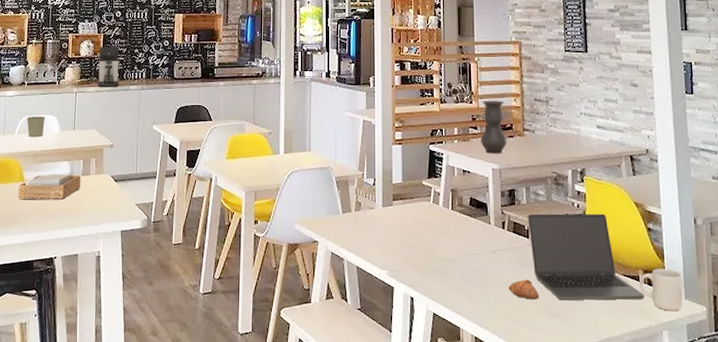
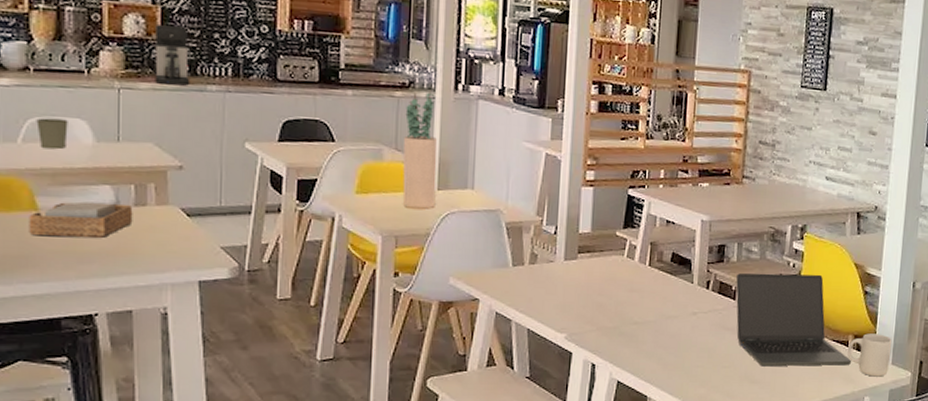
vase: none [258,77,283,169] -> present [402,89,438,209]
vase: present [480,100,507,154] -> none [690,139,724,204]
croissant: present [508,279,539,300] -> none [706,344,740,366]

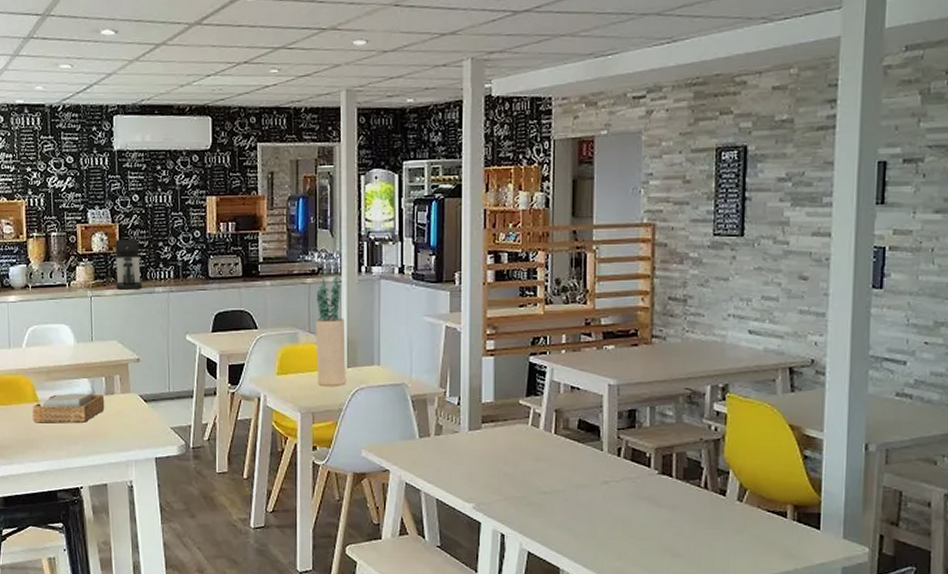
dixie cup: present [36,118,68,150] -> none [35,326,57,351]
laptop: present [736,273,852,367] -> none [650,438,793,539]
cup: present [847,333,892,377] -> none [786,503,842,553]

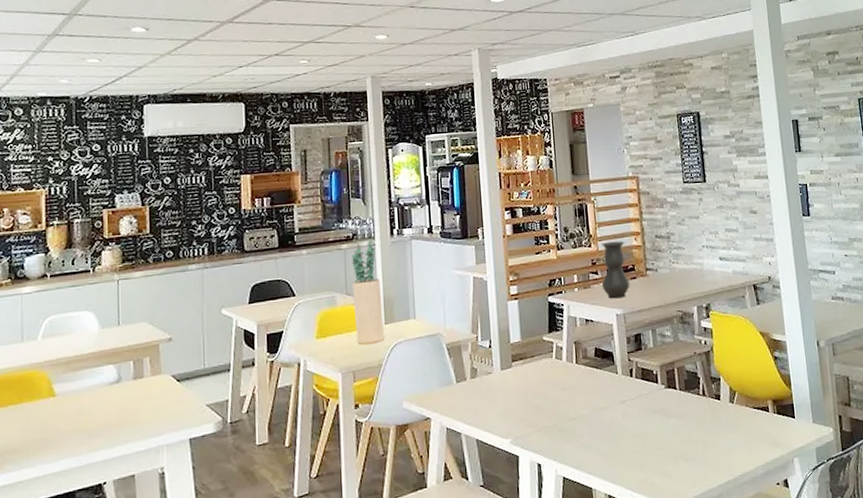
napkin holder: present [32,393,105,423] -> none [48,379,133,420]
coffee maker: present [115,238,141,290] -> none [145,219,173,271]
vase: none [594,300,630,367] -> present [600,241,630,299]

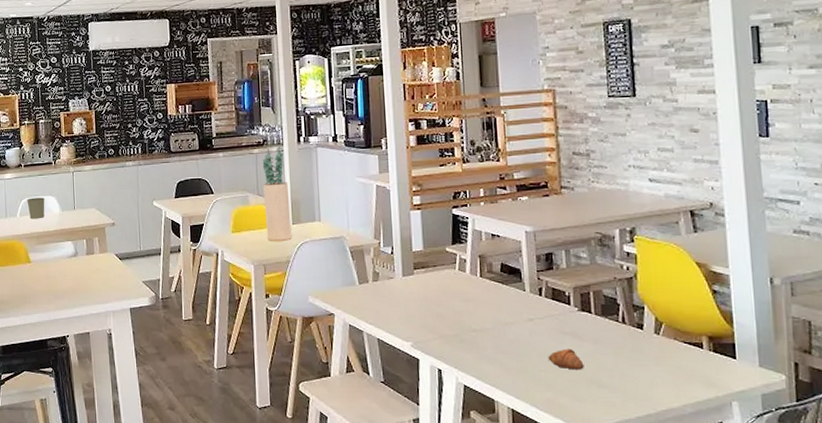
dixie cup: none [53,313,78,342] -> present [27,197,45,219]
vase: present [600,241,630,299] -> none [510,156,542,216]
croissant: none [640,426,672,447] -> present [548,348,584,370]

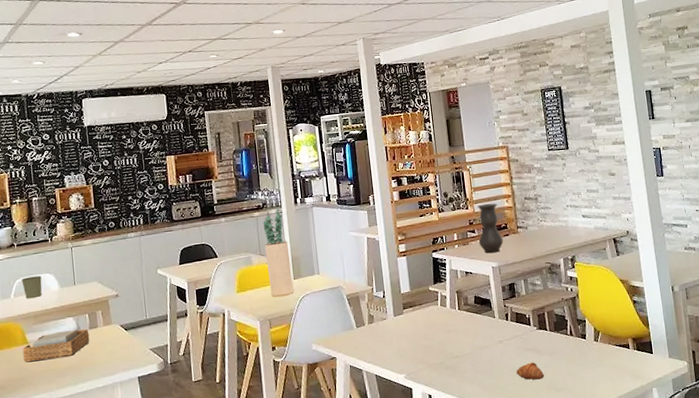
napkin holder: none [25,254,86,281] -> present [22,329,90,363]
vase: none [510,156,542,216] -> present [476,203,504,254]

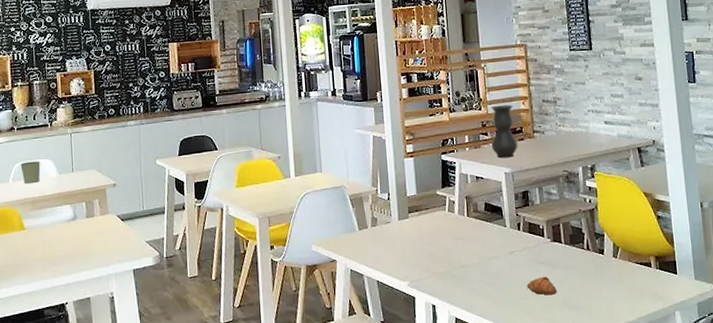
napkin holder: present [22,329,90,363] -> none [19,217,86,249]
vase: present [263,207,294,297] -> none [265,100,295,194]

